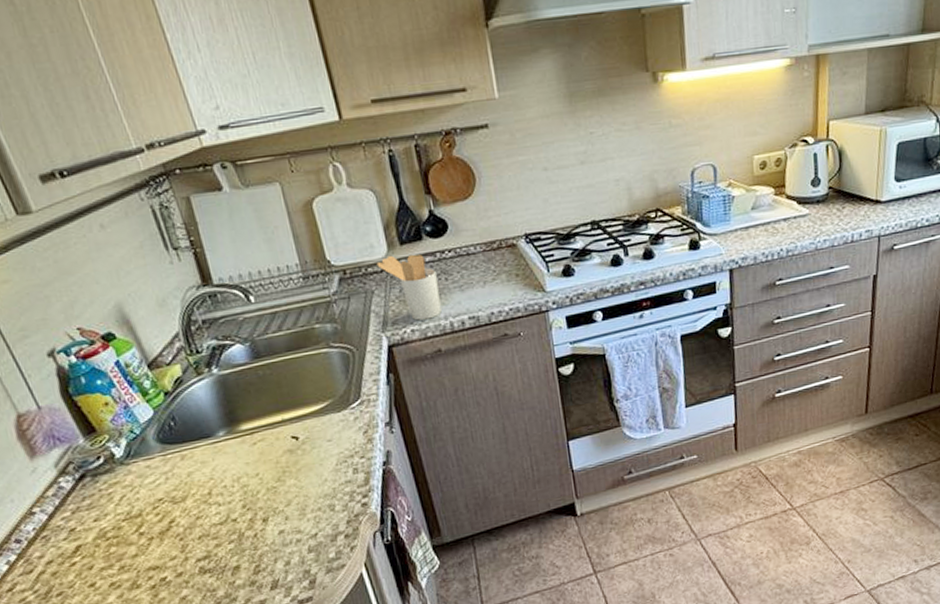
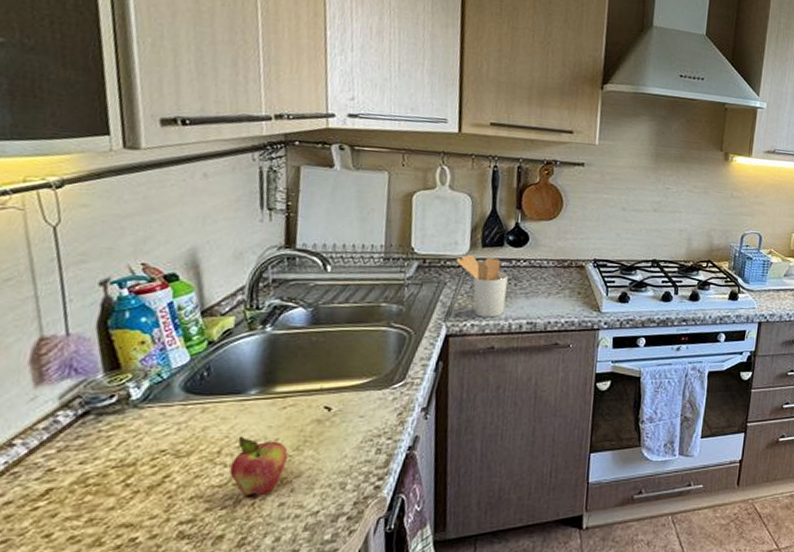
fruit: none [222,475,274,528] -> present [229,436,288,496]

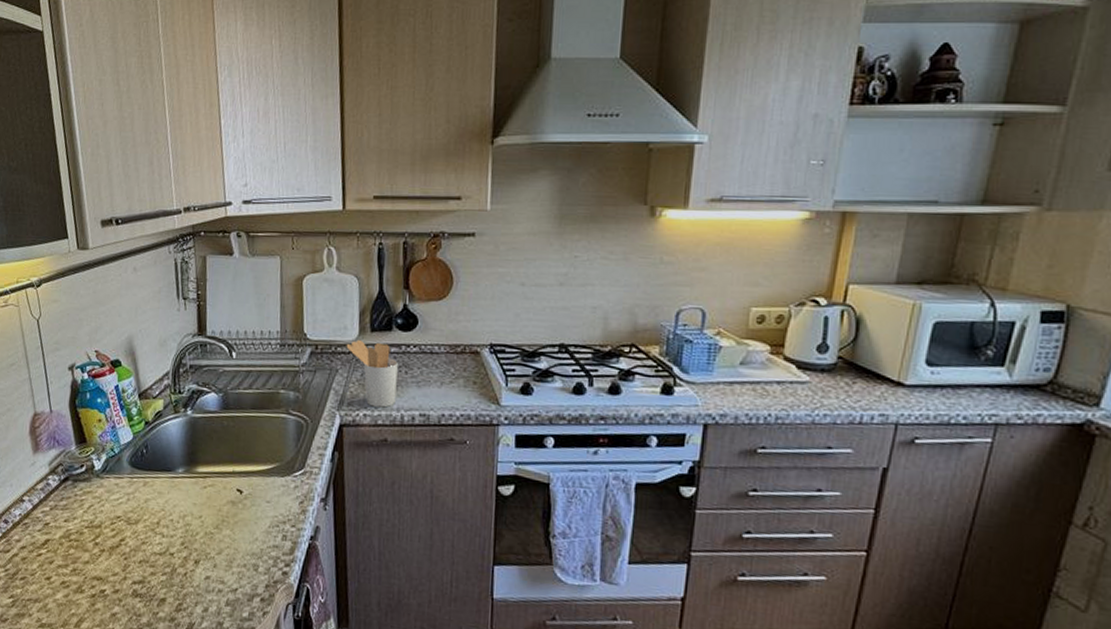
fruit: present [229,436,288,496] -> none [167,510,210,568]

